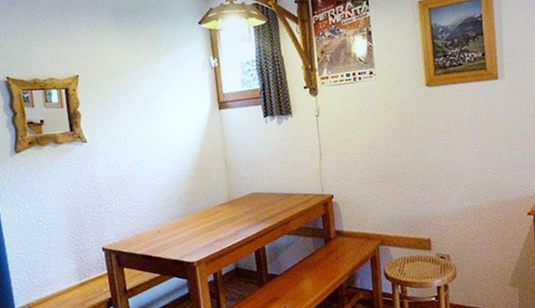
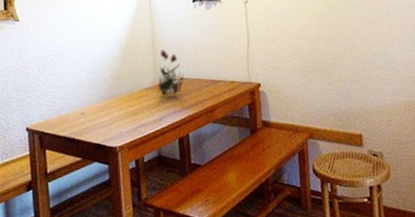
flower: none [231,166,258,211] -> present [157,49,184,97]

